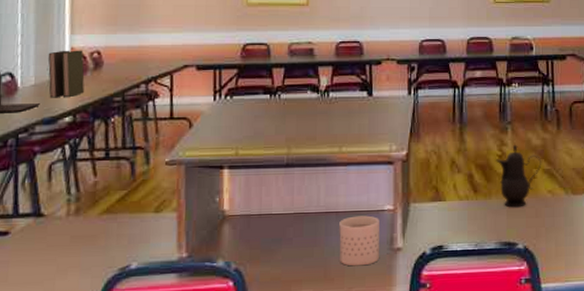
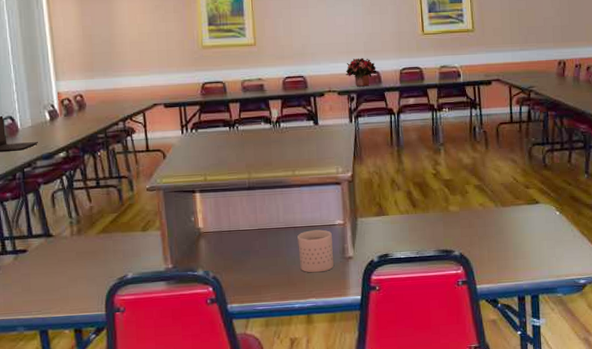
binder: present [48,50,85,98] -> none [39,94,73,137]
bouquet: none [407,24,442,56] -> present [345,57,377,87]
coffeepot: present [495,144,542,208] -> none [431,163,473,220]

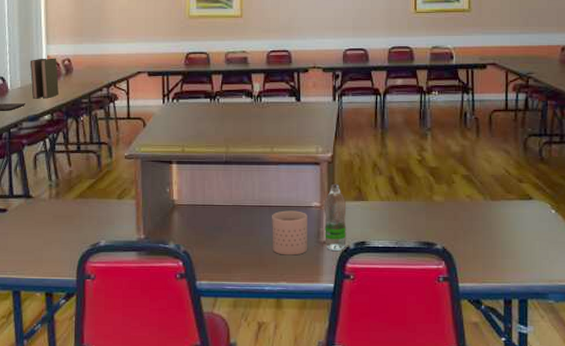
binder: none [39,94,73,137] -> present [30,58,59,99]
bouquet: present [345,57,377,87] -> none [331,34,365,64]
bottle: none [348,201,370,265] -> present [325,183,347,251]

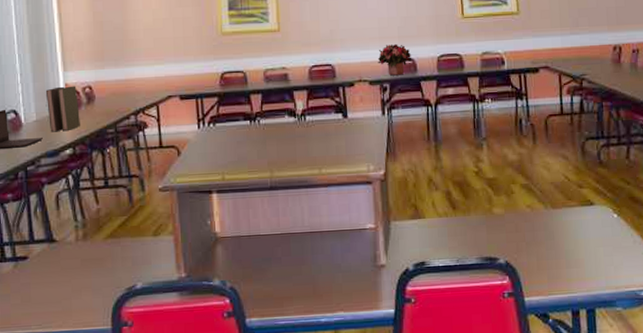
mug: present [272,210,308,256] -> none [324,234,365,283]
bottle: present [325,183,347,251] -> none [380,202,405,274]
bouquet: none [331,34,365,64] -> present [377,43,412,76]

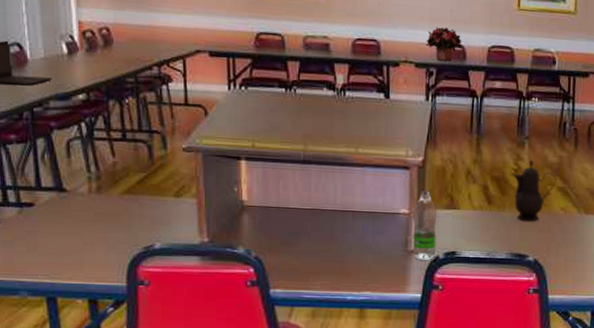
binder: present [45,86,80,132] -> none [55,23,95,74]
bottle: none [380,202,405,274] -> present [413,190,437,260]
coffeepot: none [472,160,519,224] -> present [511,159,557,222]

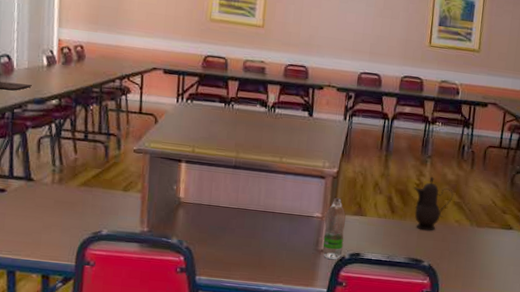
bouquet: present [426,27,462,62] -> none [347,58,379,88]

